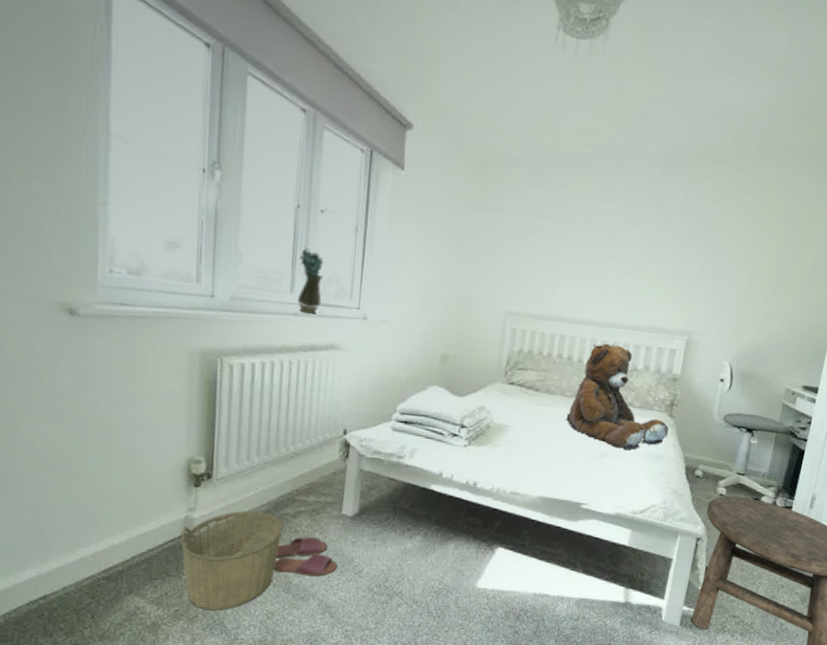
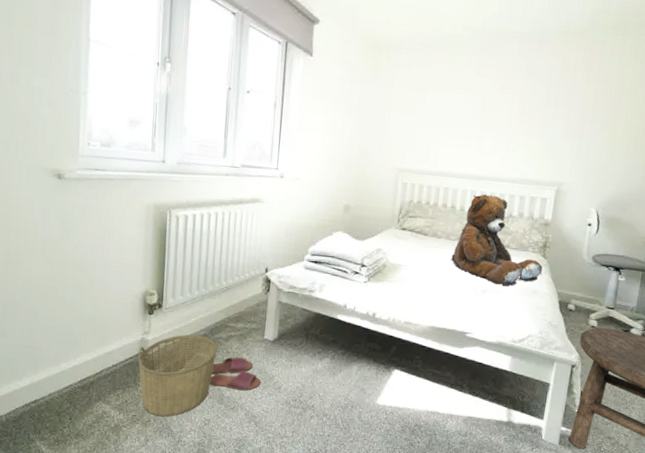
vase: present [298,246,324,314] -> none [229,120,249,174]

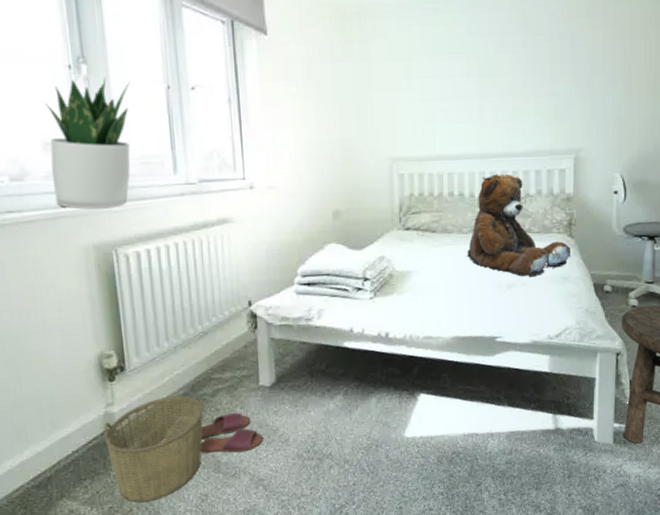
planter: none [131,75,201,178] -> present [46,76,131,210]

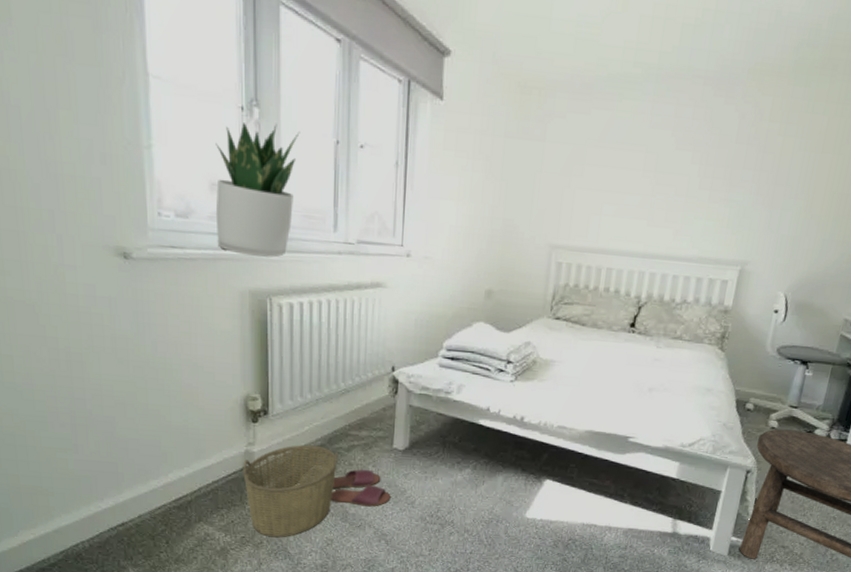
teddy bear: present [467,174,572,277] -> none [613,275,719,384]

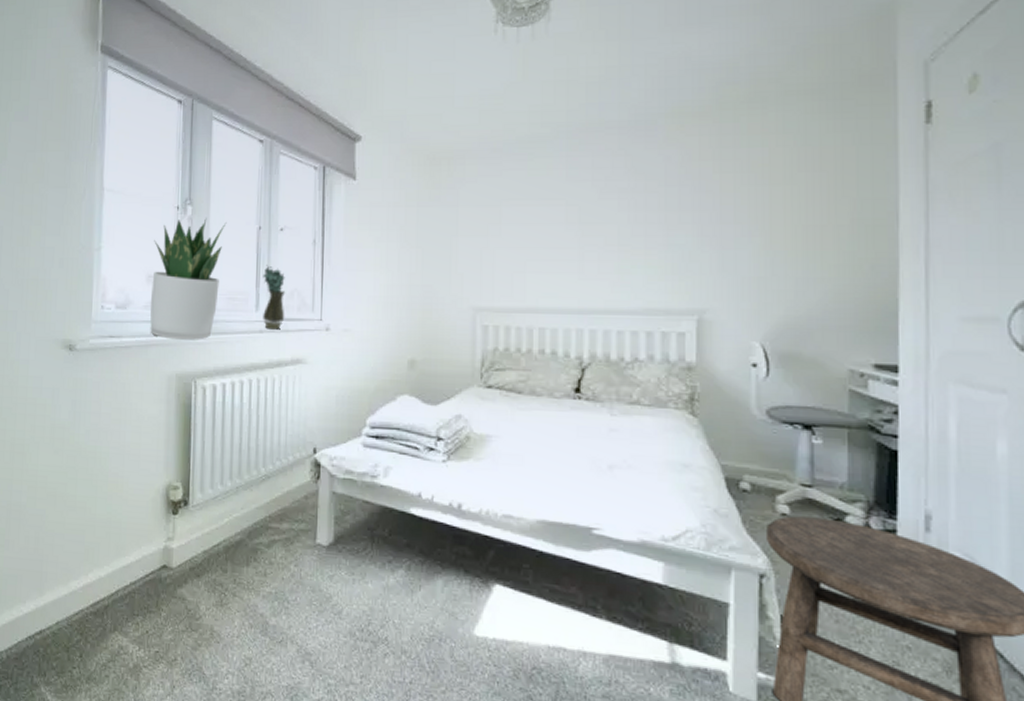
basket: present [243,444,338,538] -> none [160,539,258,654]
slippers: present [331,469,391,507] -> none [250,569,315,617]
vase: none [341,184,366,253] -> present [263,265,286,330]

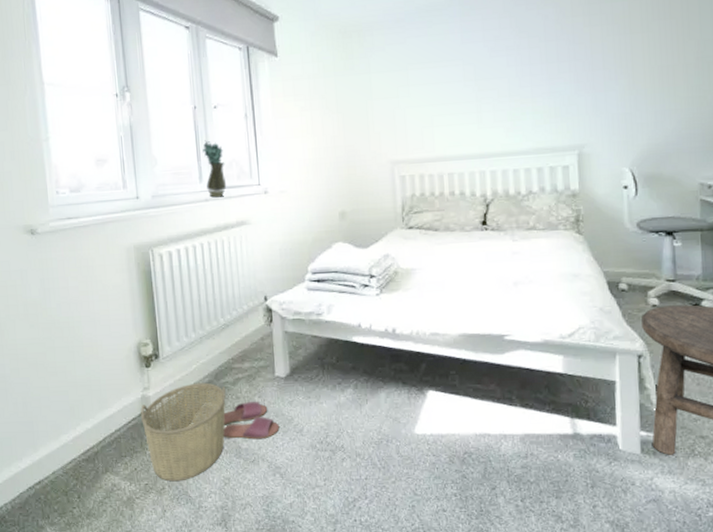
planter: present [150,217,227,340] -> none [98,101,164,216]
basket: none [160,539,258,654] -> present [140,382,226,482]
slippers: none [250,569,315,617] -> present [223,401,280,440]

